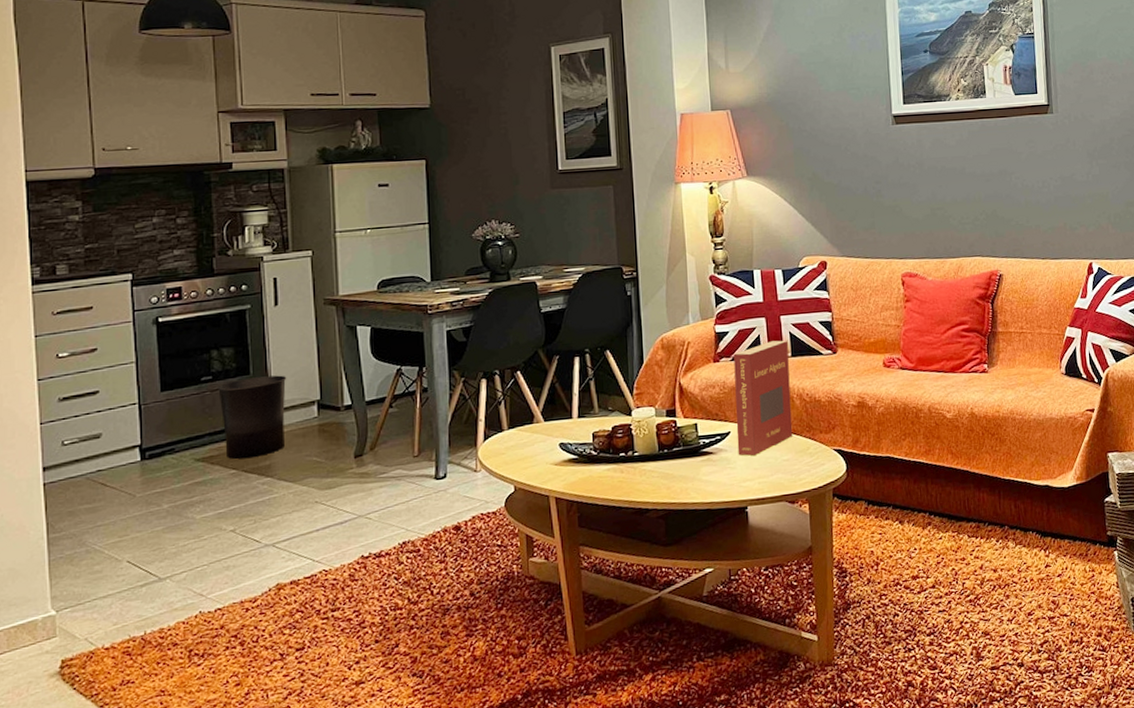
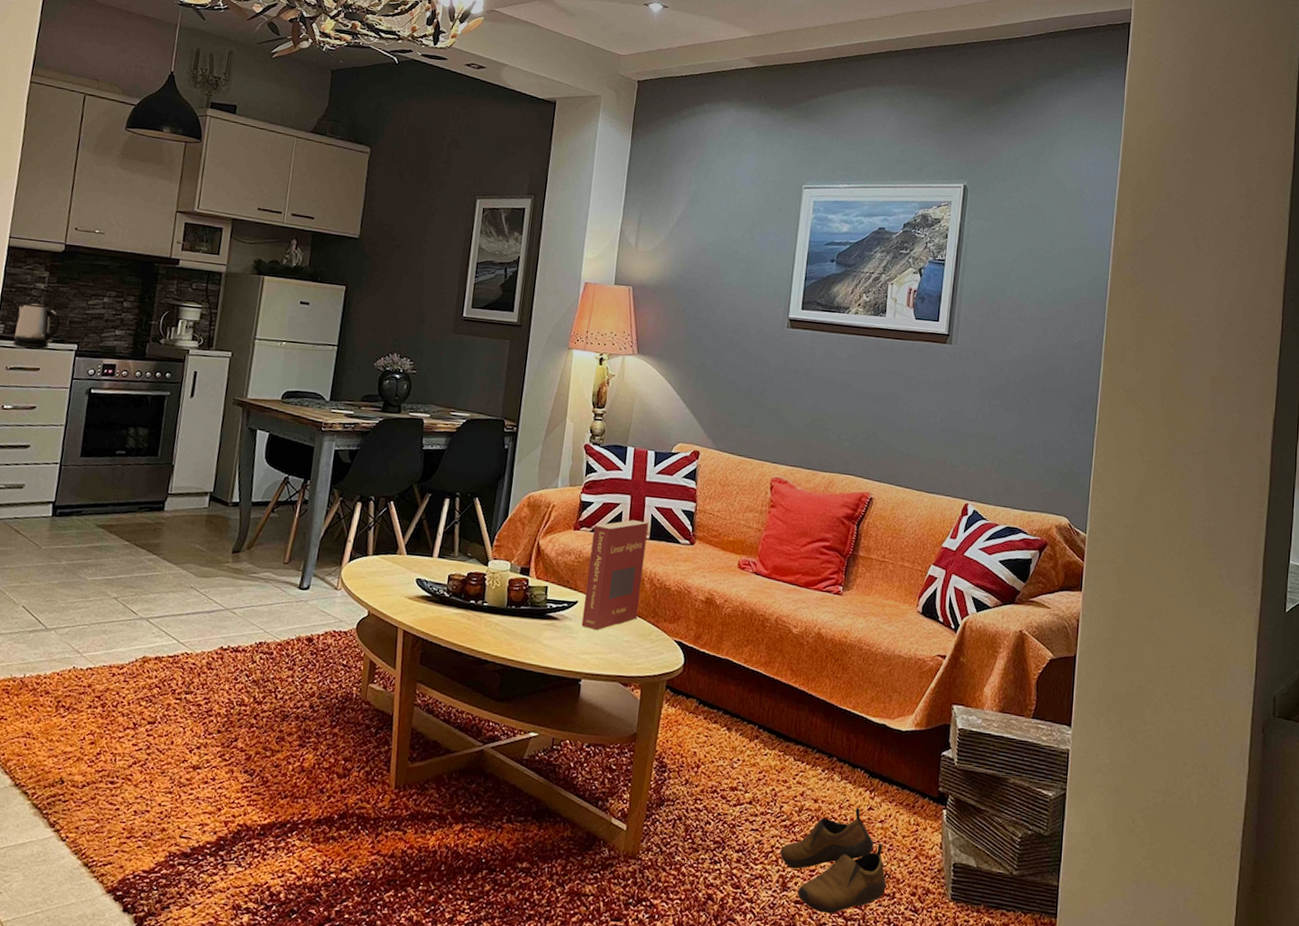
kettle: none [53,236,107,288] -> present [13,302,61,348]
waste bin: present [217,375,287,459] -> none [124,459,189,534]
shoe: none [969,567,1074,673] -> present [780,806,887,914]

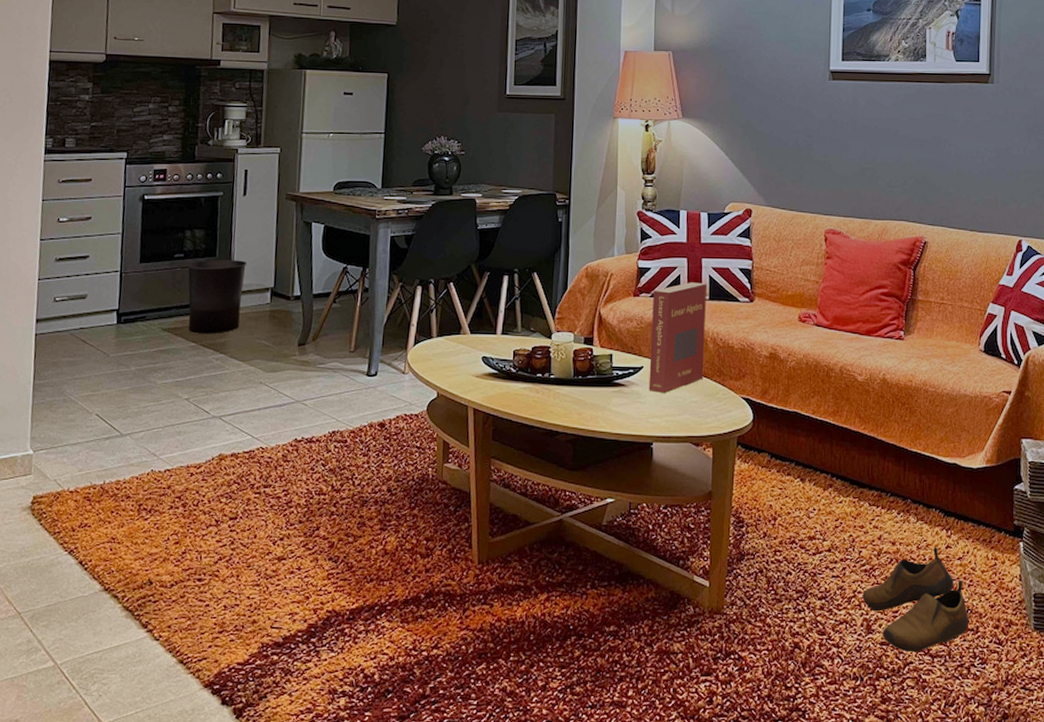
kettle: present [13,302,61,348] -> none [63,114,108,159]
waste bin: none [124,459,189,534] -> present [187,260,247,333]

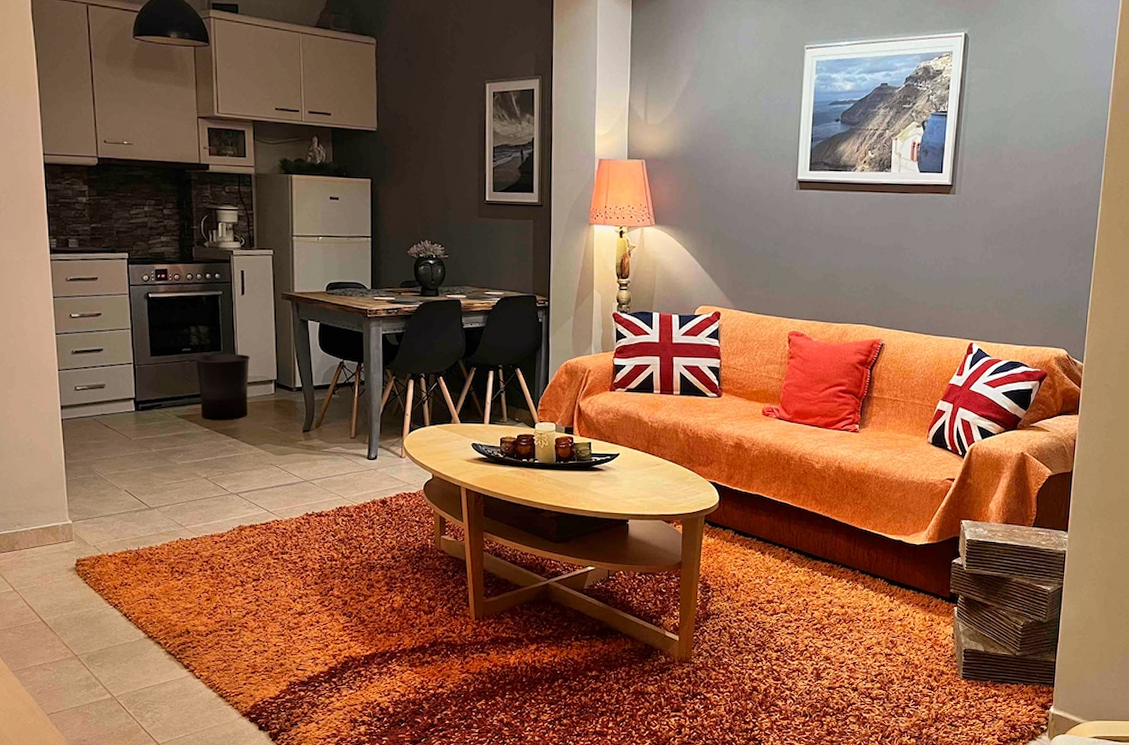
book: present [648,282,707,394] -> none [624,379,678,478]
shoe: present [862,546,969,653] -> none [813,609,906,696]

